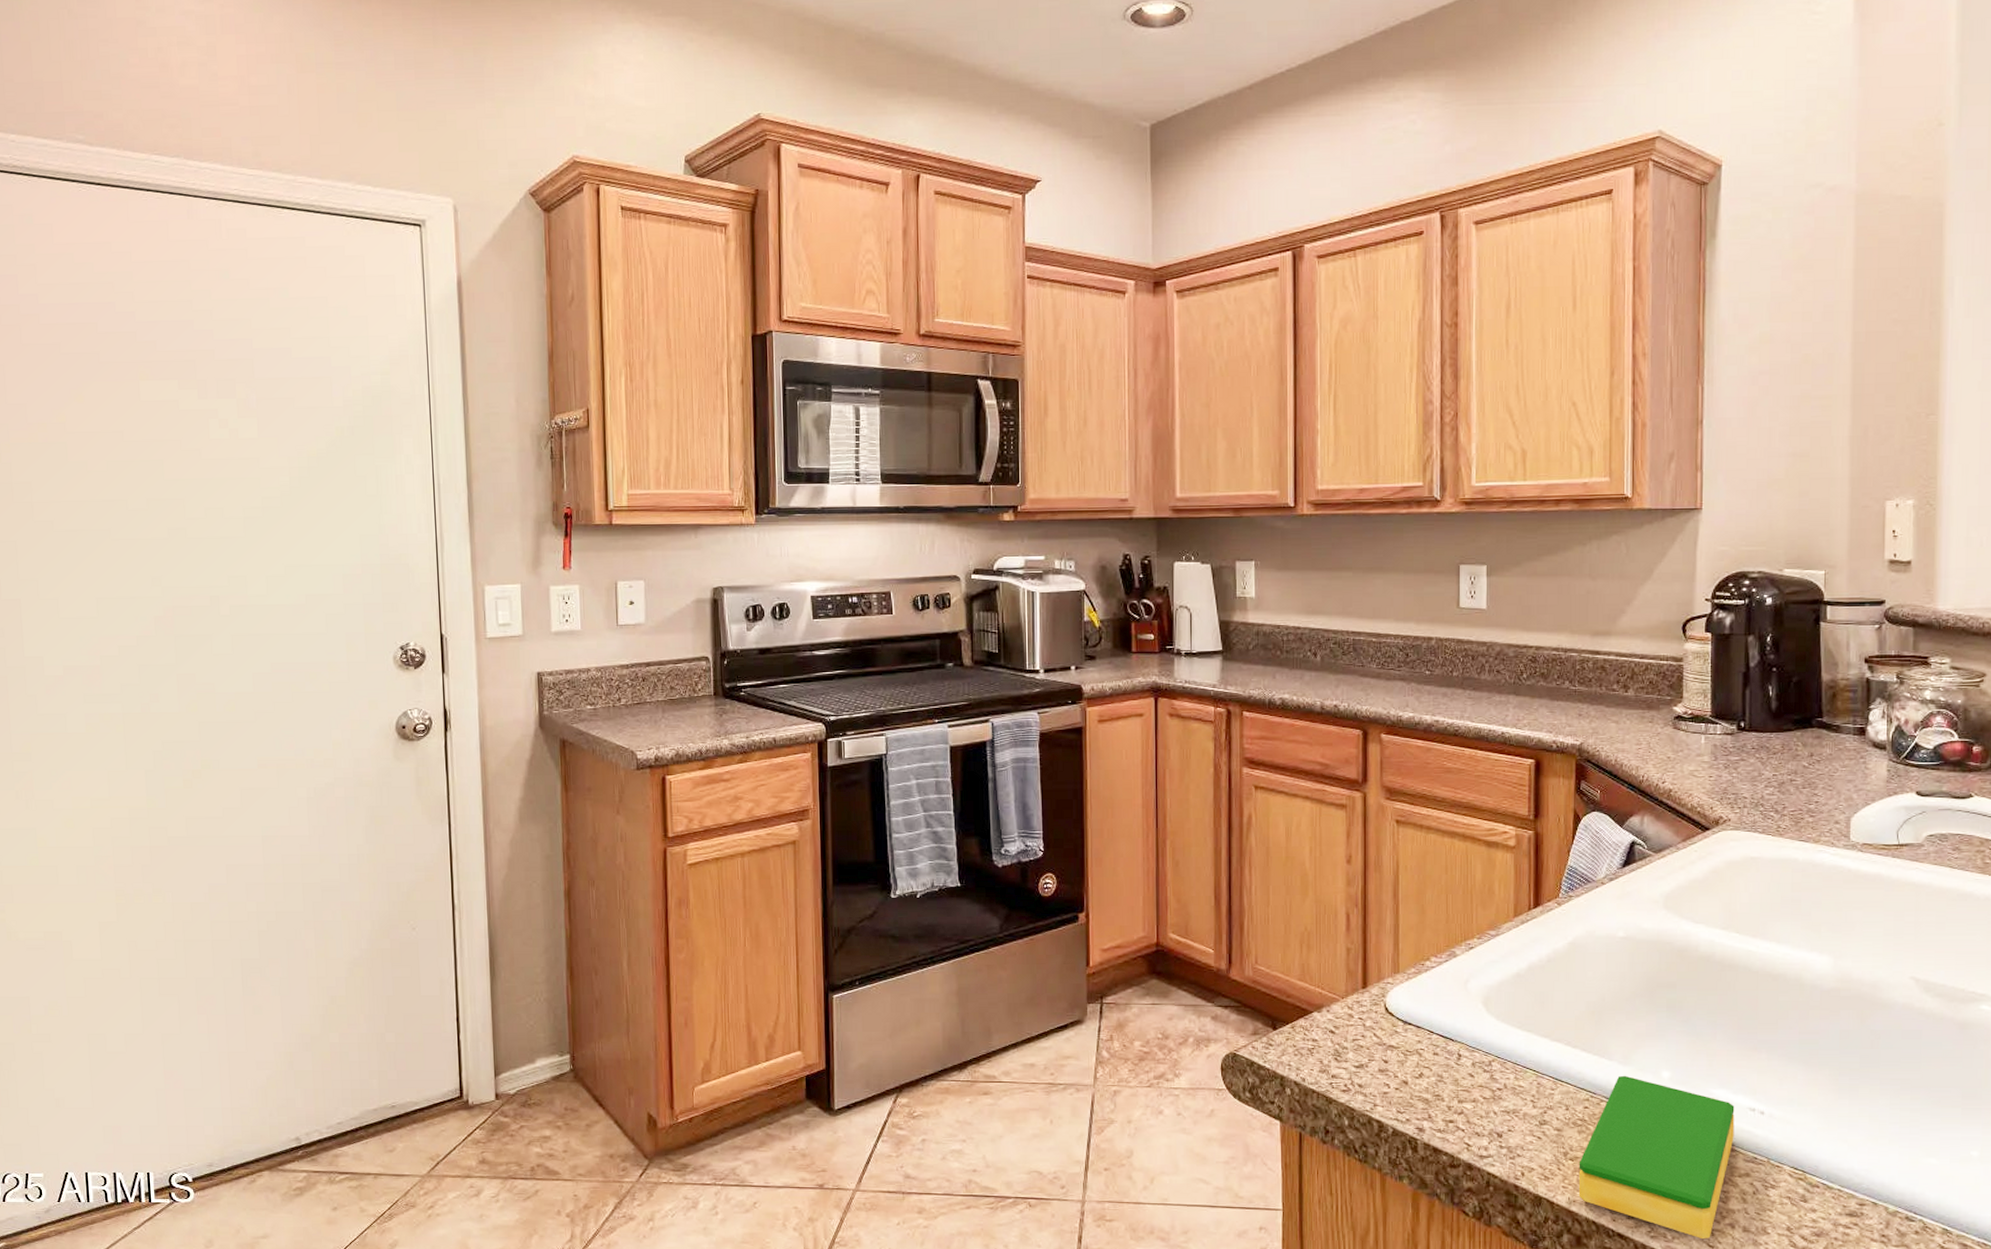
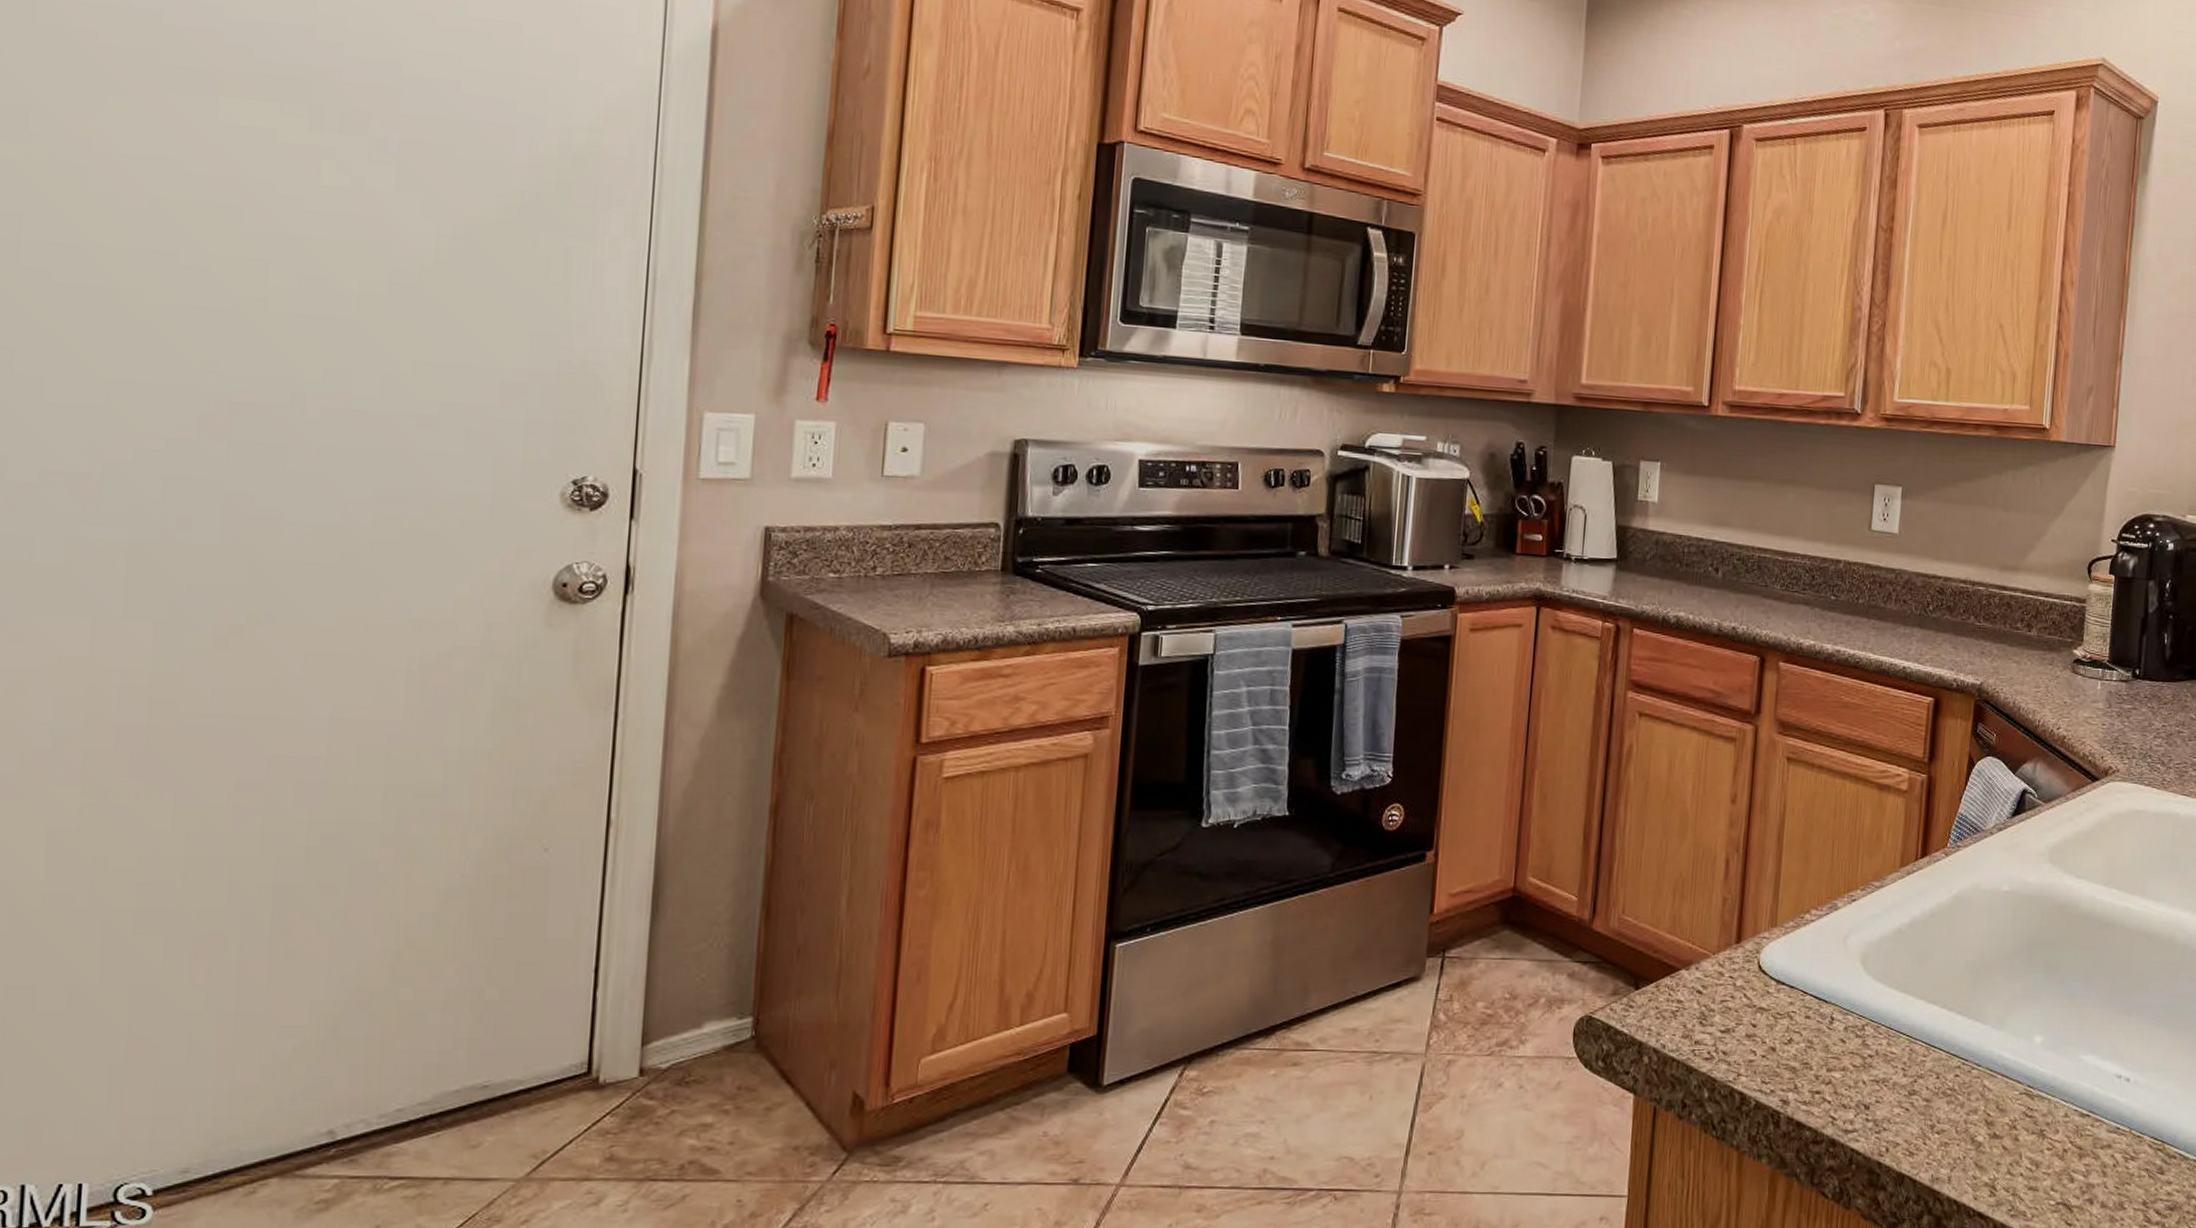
dish sponge: present [1578,1075,1735,1240] -> none [1942,1040,2102,1217]

